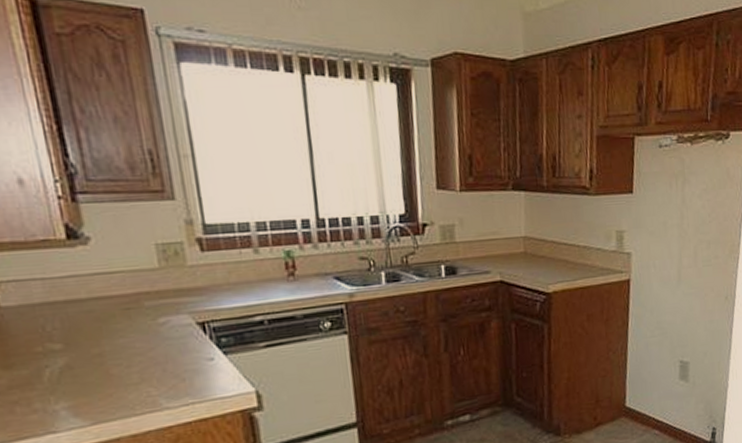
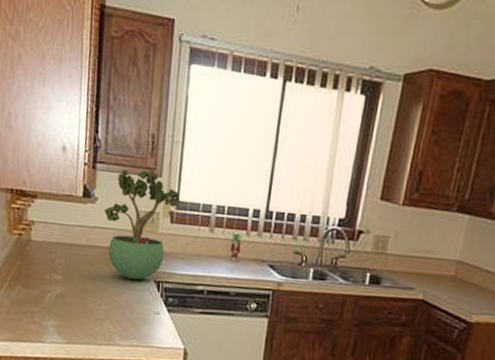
potted plant: none [104,193,206,327] -> present [104,169,180,280]

